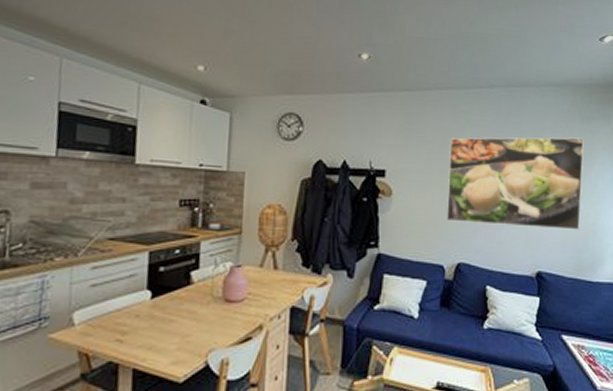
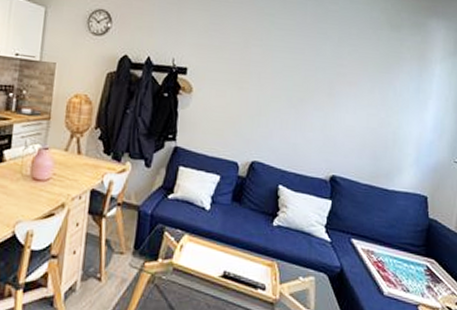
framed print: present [447,137,584,230] -> none [244,40,391,138]

